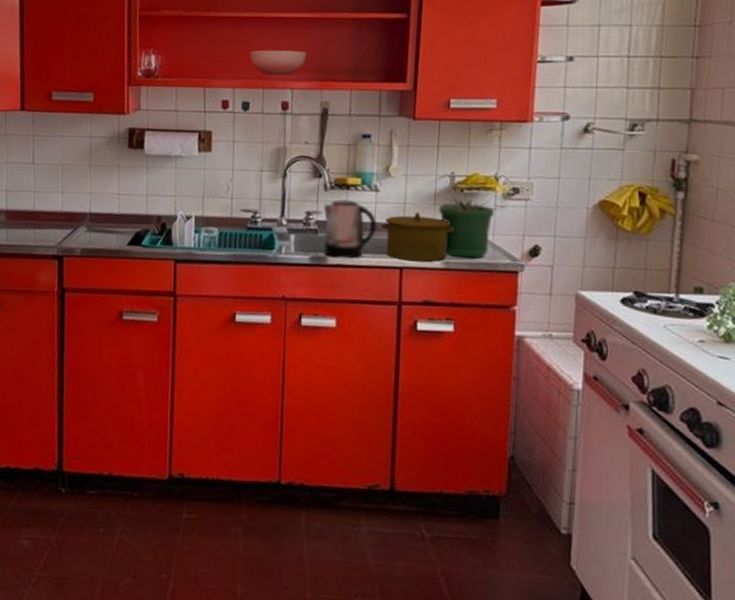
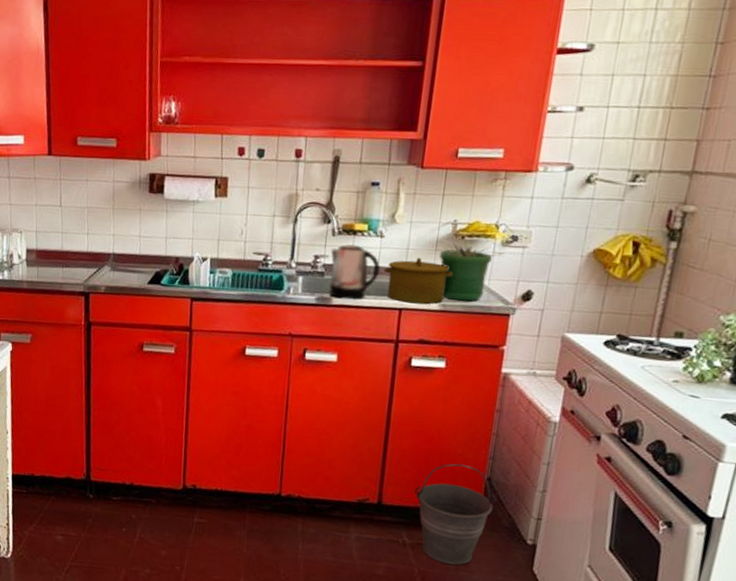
bowl: present [249,50,307,76] -> none [266,97,322,123]
bucket: none [430,440,523,562] -> present [414,463,497,565]

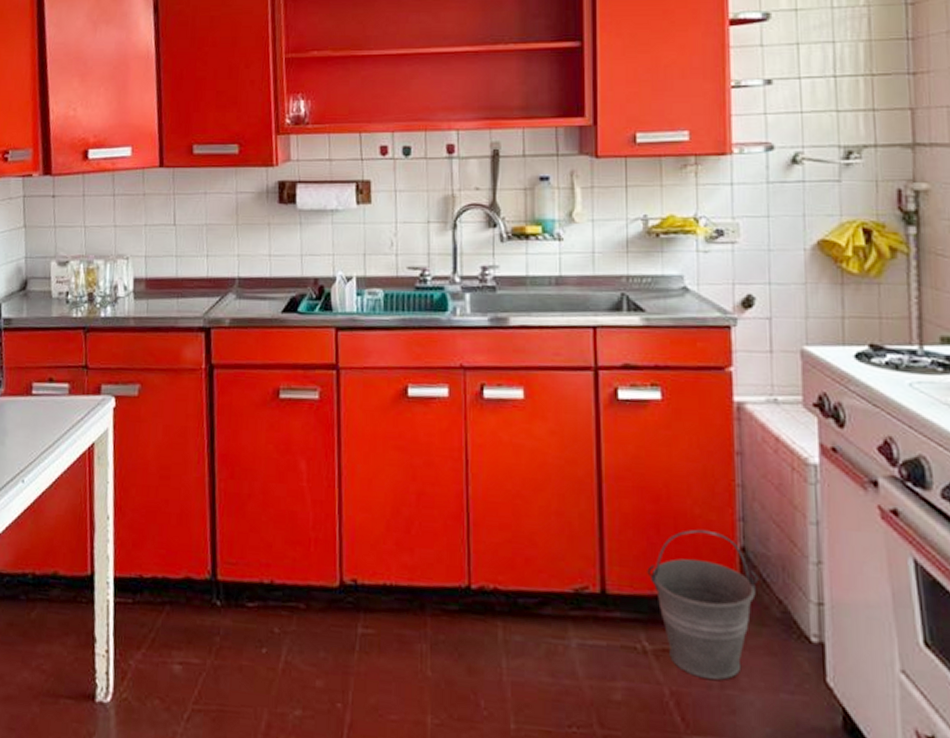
kettle: present [328,244,381,299] -> none [500,251,564,318]
cooking pot: present [383,257,453,304] -> none [567,262,652,319]
planter: present [439,241,503,302] -> none [633,241,710,313]

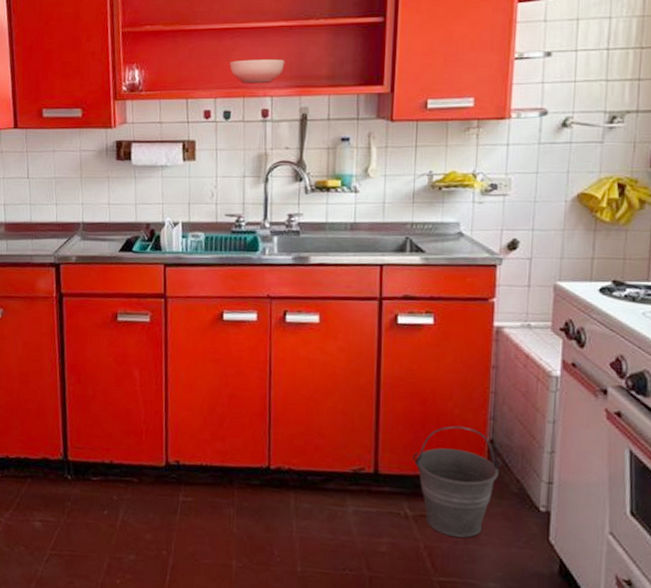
bowl: none [408,88,472,116] -> present [229,59,285,84]

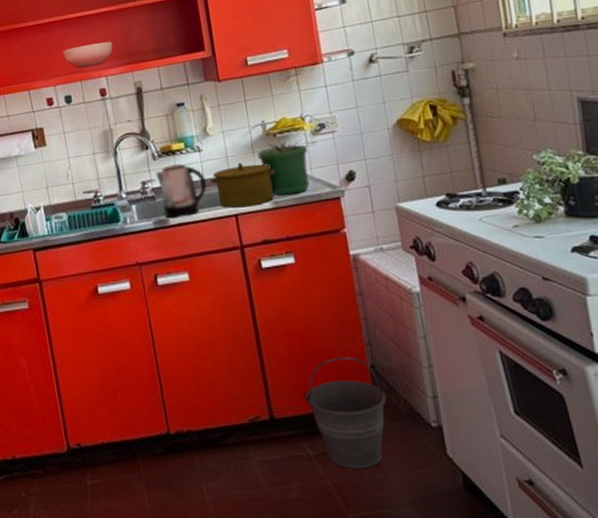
kettle: none [304,201,358,258] -> present [155,164,207,219]
cooking pot: none [360,211,432,259] -> present [209,162,275,208]
planter: none [418,193,484,254] -> present [257,140,317,196]

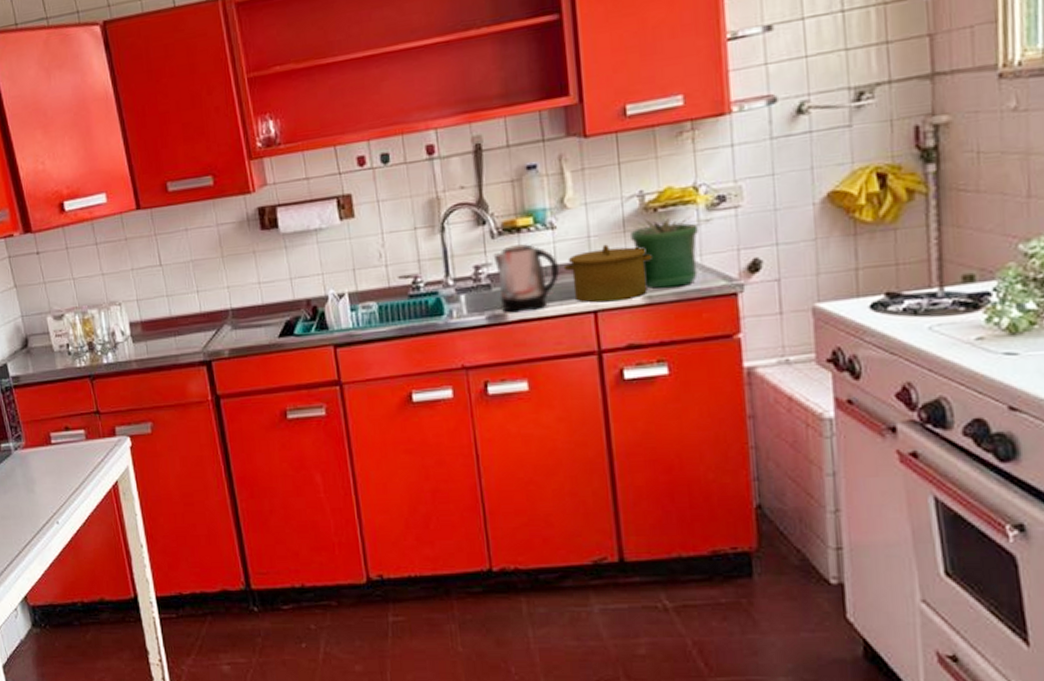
bowl: present [62,41,113,69] -> none [380,82,447,118]
bucket: present [302,356,387,470] -> none [663,492,776,628]

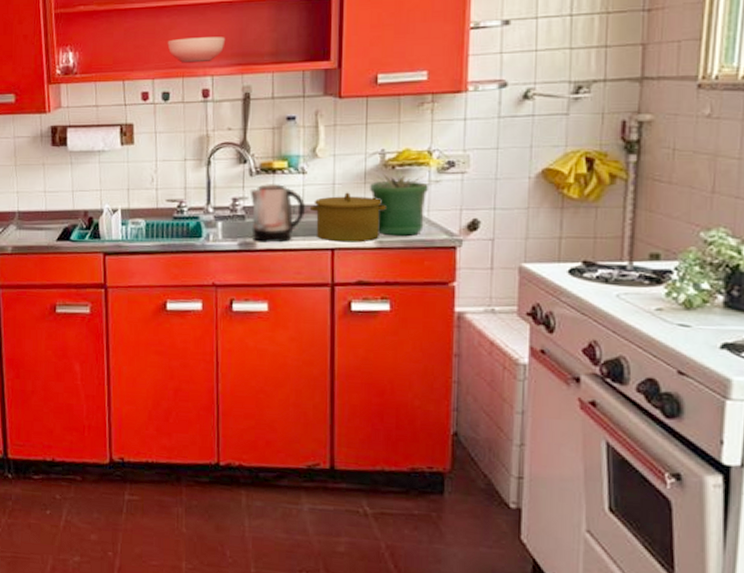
bowl: none [380,82,447,118] -> present [167,37,226,63]

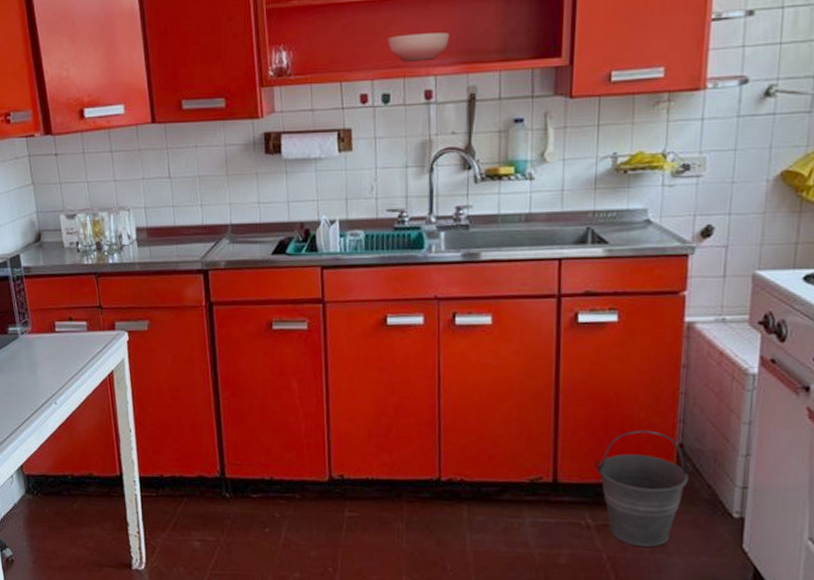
kettle: present [250,184,306,243] -> none [474,191,533,253]
cooking pot: present [309,192,386,242] -> none [536,199,617,251]
planter: present [370,173,441,236] -> none [600,178,674,243]
bucket: none [370,417,468,537] -> present [594,429,693,548]

